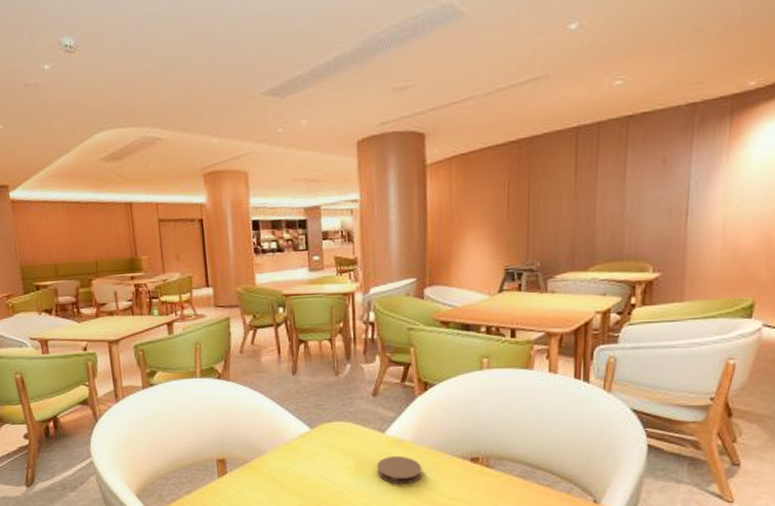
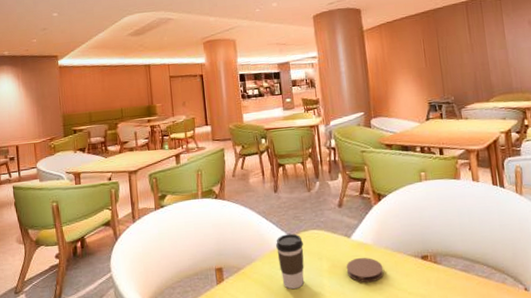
coffee cup: none [292,424,326,488] -> present [276,233,305,290]

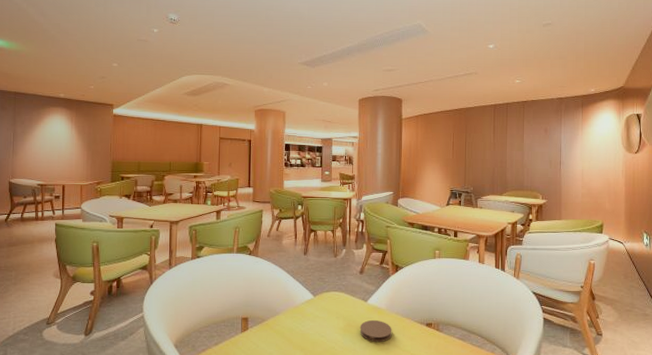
coffee cup: present [276,233,305,290] -> none [300,293,324,343]

